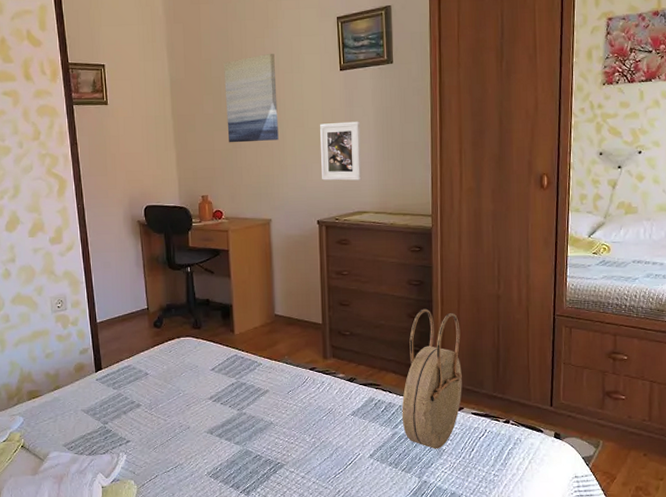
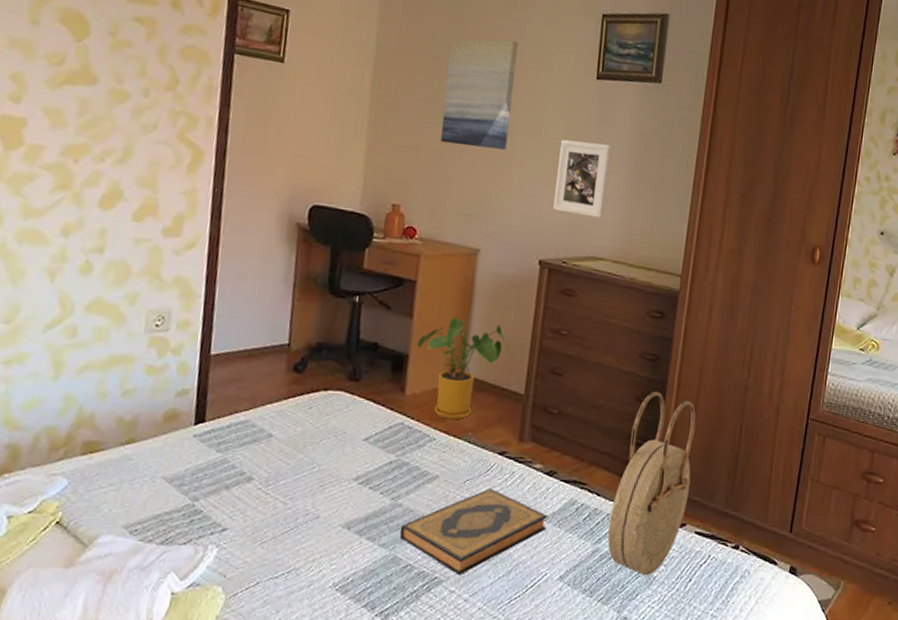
house plant: none [237,272,304,349] -> present [416,316,509,420]
hardback book: none [247,396,354,460] -> present [399,489,548,576]

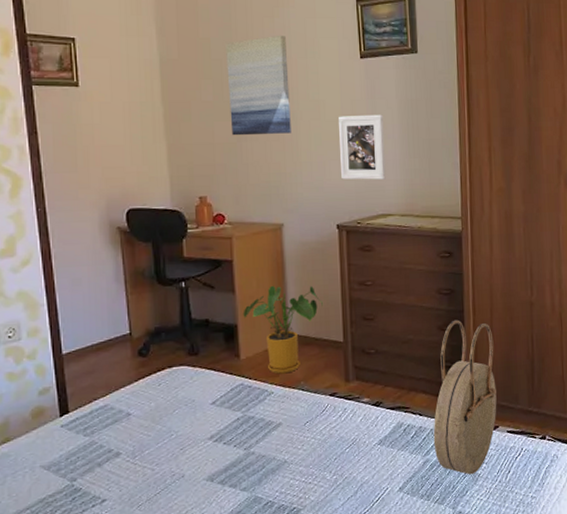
hardback book: present [399,489,548,576] -> none [256,426,381,503]

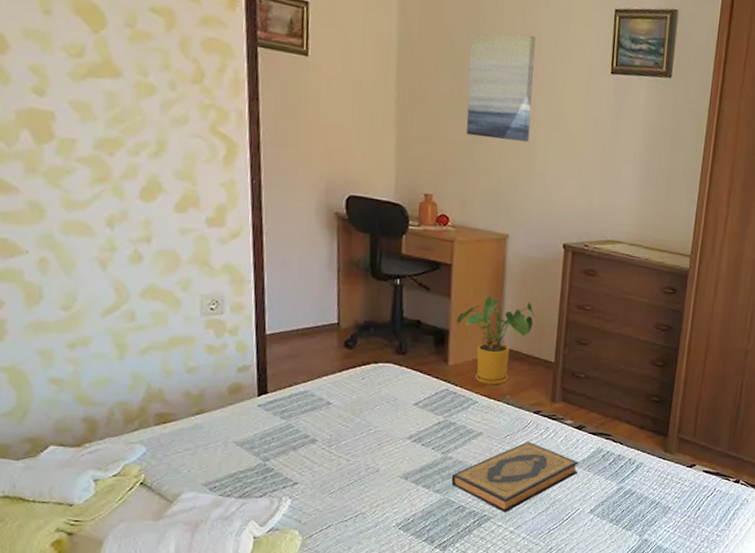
hardback book: none [256,426,381,503] -> present [451,442,579,513]
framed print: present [339,114,386,180] -> none [574,132,626,205]
handbag: present [433,319,497,475] -> none [630,356,704,507]

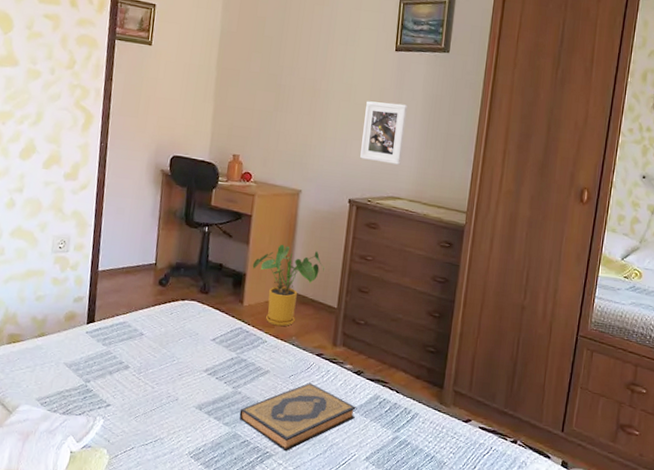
wall art: present [466,33,536,142] -> none [270,21,332,110]
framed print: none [574,132,626,205] -> present [360,101,408,165]

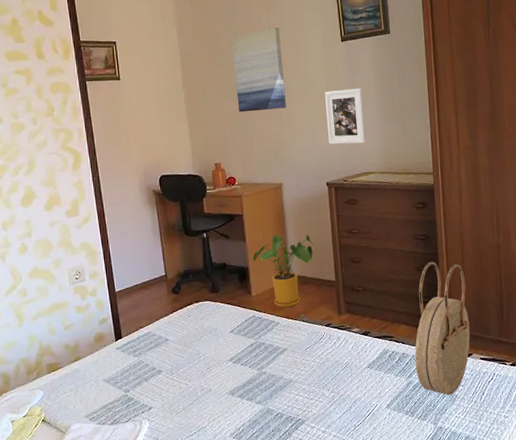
hardback book: present [239,383,356,452] -> none [268,351,370,416]
wall art: none [270,21,332,110] -> present [231,27,286,113]
handbag: none [405,308,480,461] -> present [414,261,470,396]

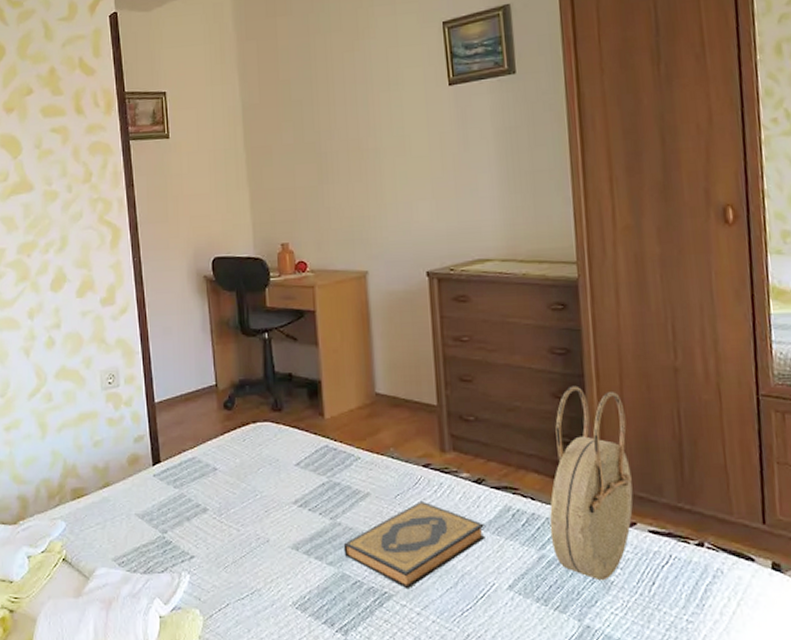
wall art: present [231,27,286,113] -> none [305,68,375,179]
house plant: present [252,234,317,308] -> none [326,338,413,438]
hardback book: none [268,351,370,416] -> present [343,502,485,590]
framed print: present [325,88,367,145] -> none [426,146,482,221]

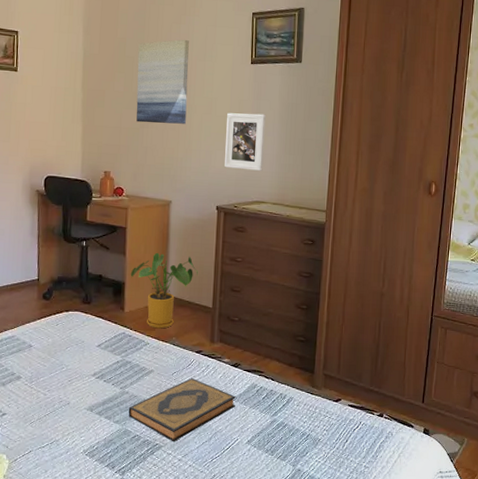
wall art: none [305,68,375,179] -> present [136,39,189,124]
house plant: none [326,338,413,438] -> present [130,252,198,329]
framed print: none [426,146,482,221] -> present [224,113,266,171]
handbag: present [549,385,633,581] -> none [281,300,344,439]

